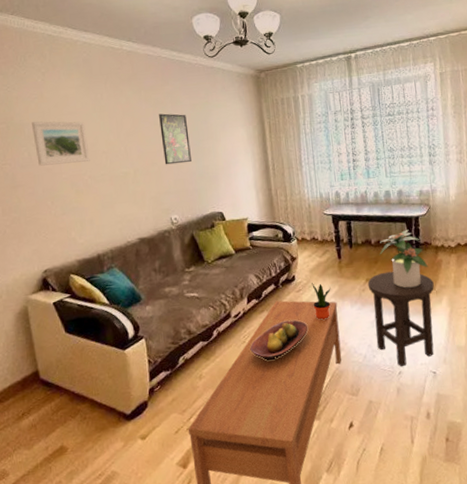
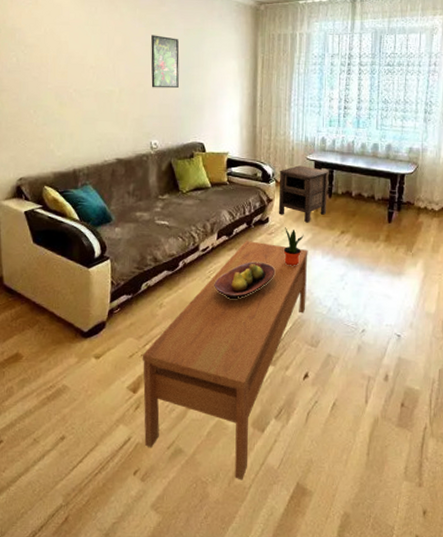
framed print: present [32,121,90,166] -> none [23,27,77,74]
nightstand: none [299,221,350,276] -> present [278,165,329,223]
stool: present [367,271,434,367] -> none [342,226,411,325]
potted plant: present [380,230,428,288] -> none [359,186,408,246]

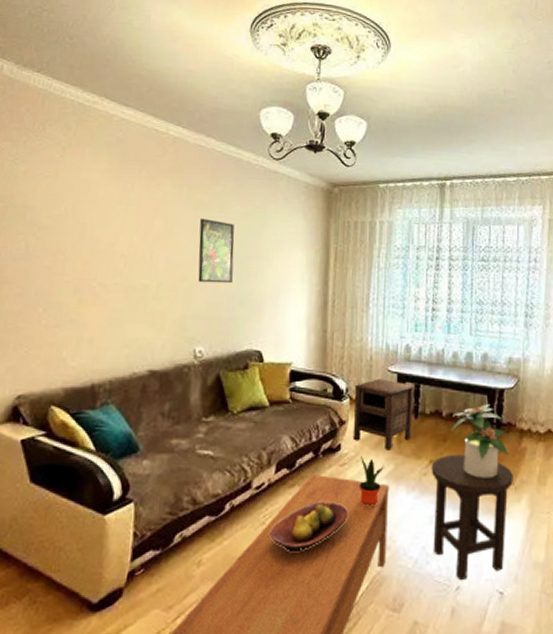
stool: none [342,226,411,325] -> present [431,454,513,581]
potted plant: none [359,186,408,246] -> present [451,404,509,478]

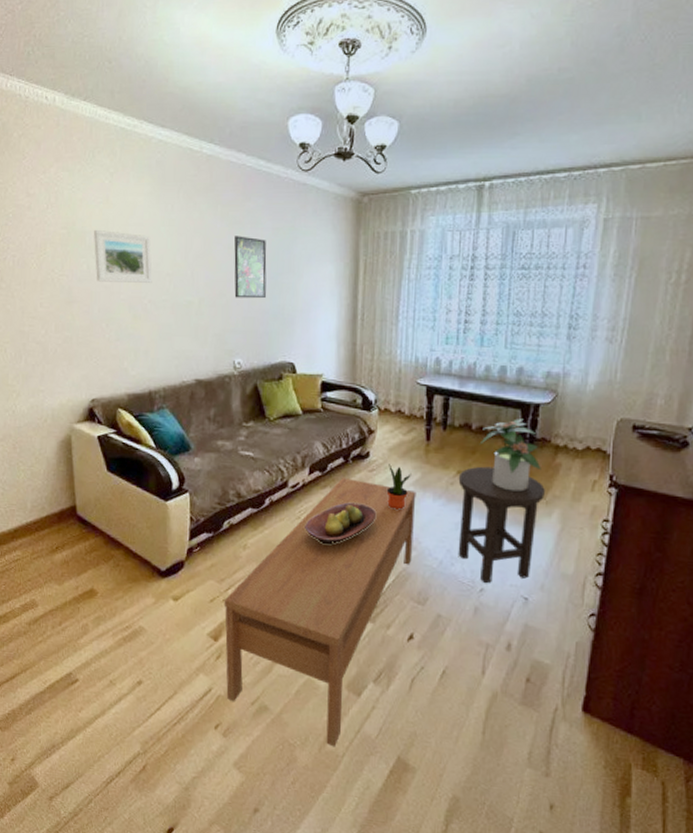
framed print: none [35,204,105,264] -> present [94,229,152,283]
nightstand: present [352,379,415,451] -> none [381,391,444,460]

